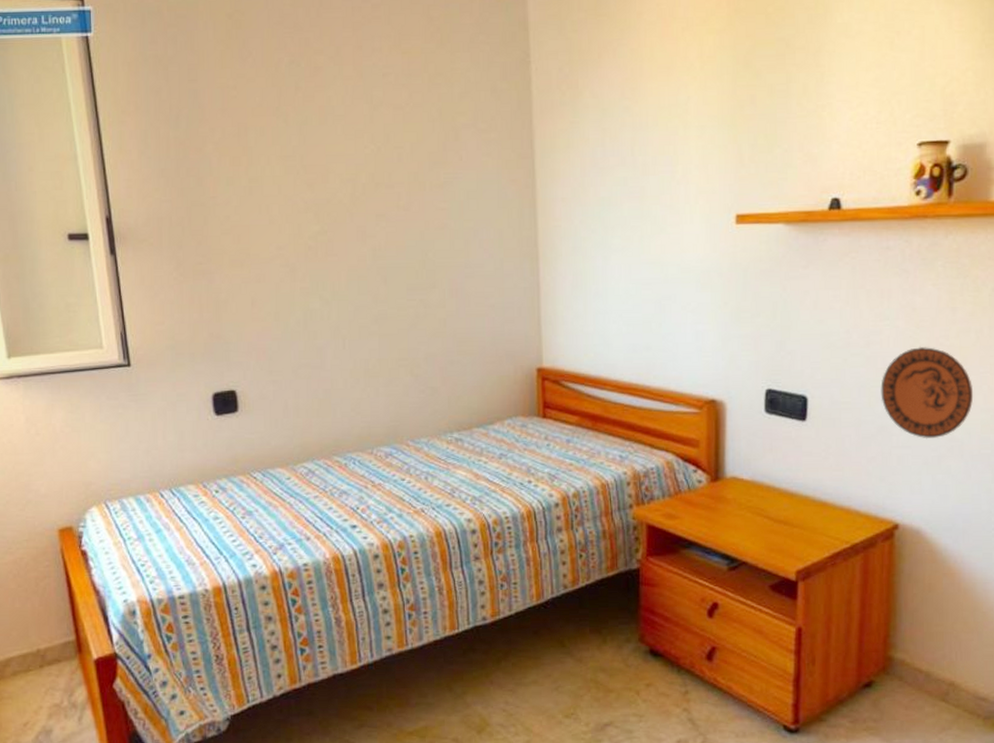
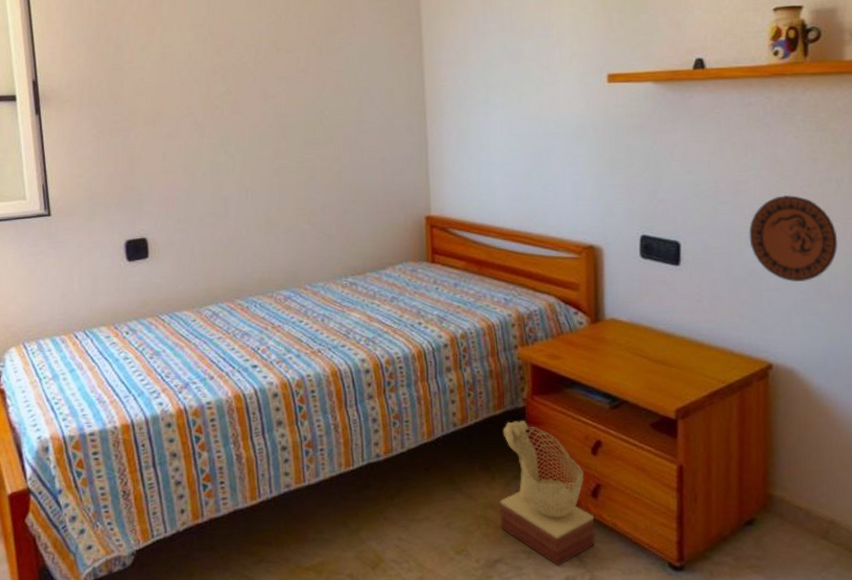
basket: none [611,583,709,729] -> present [499,421,595,566]

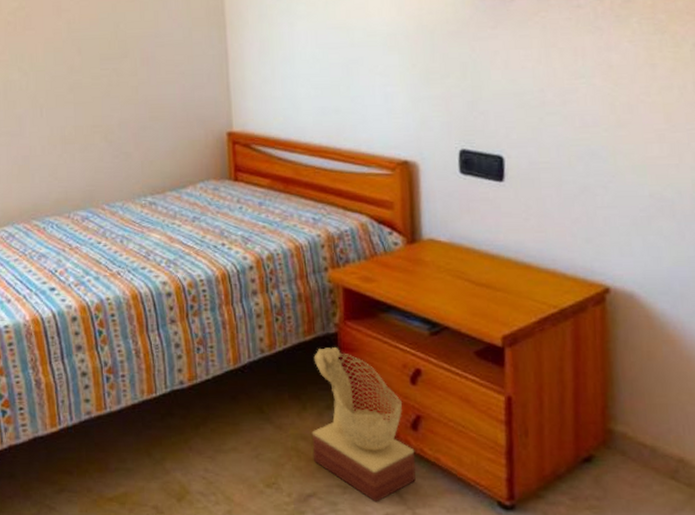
decorative plate: present [749,194,838,283] -> none [580,103,682,199]

